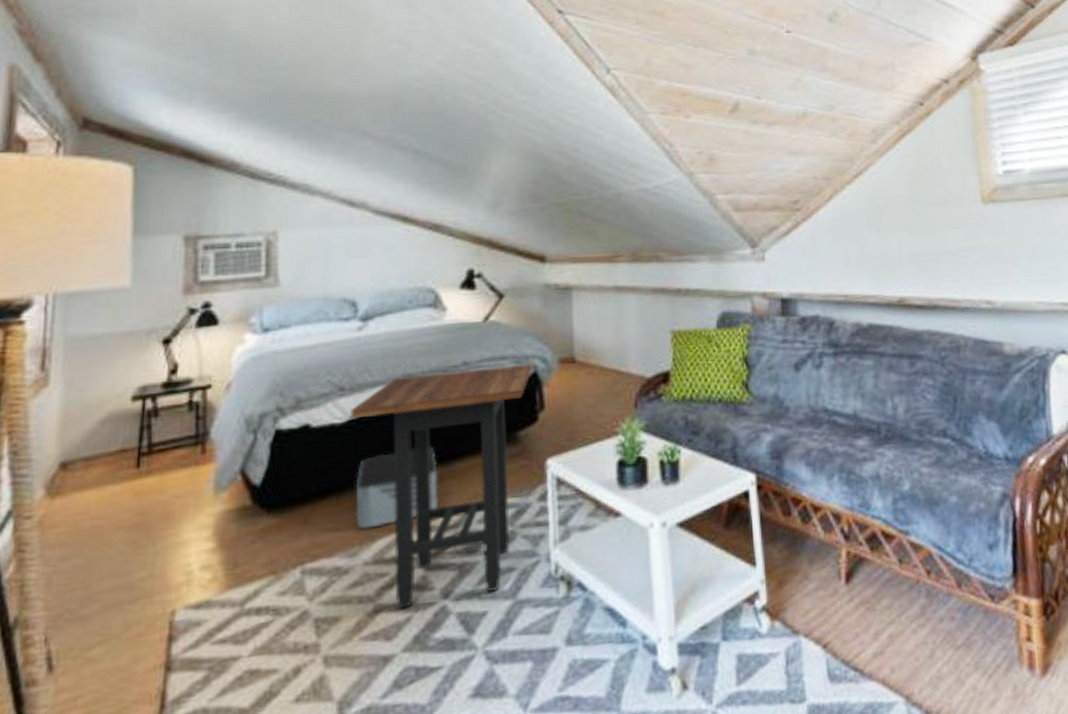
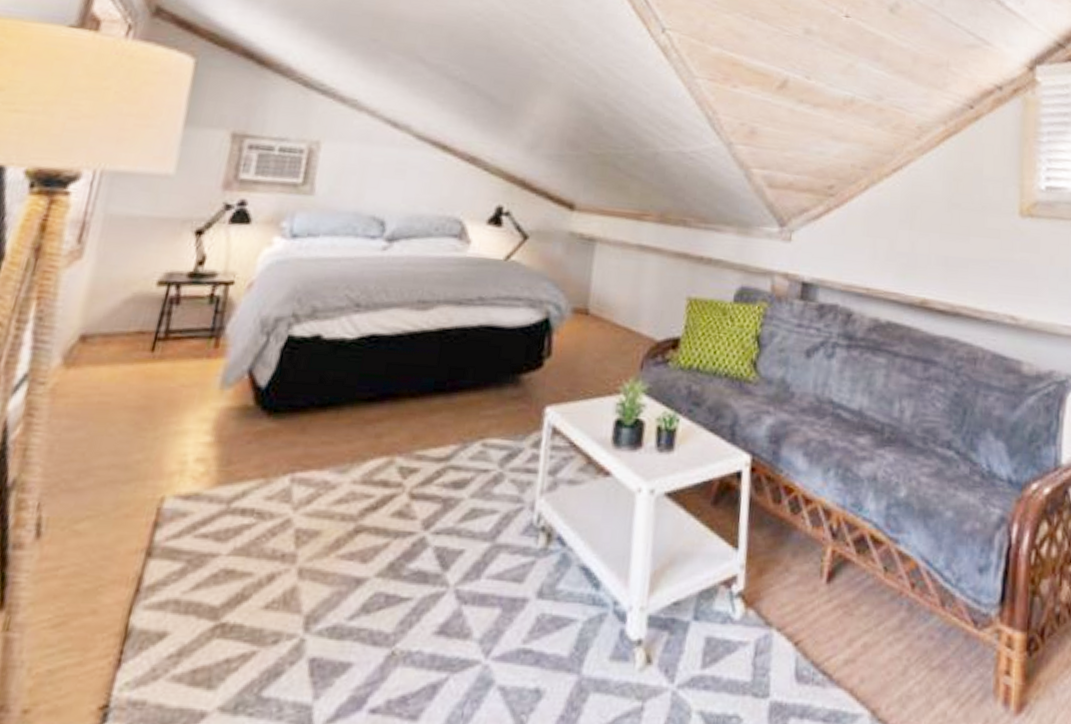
side table: present [350,363,533,609] -> none [361,302,546,533]
storage bin: present [355,447,439,529] -> none [350,374,438,448]

